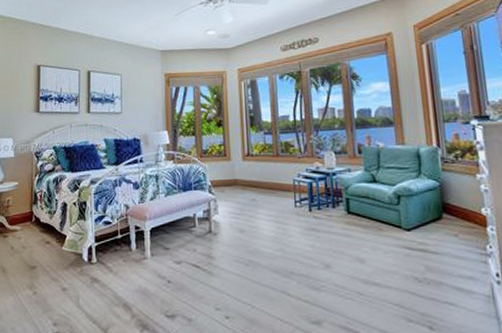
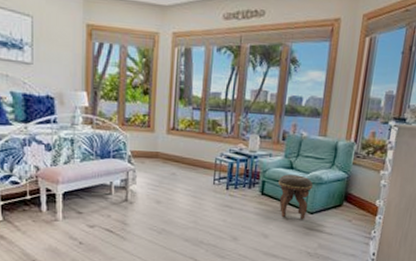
footstool: none [363,188,403,237] -> present [278,174,314,219]

